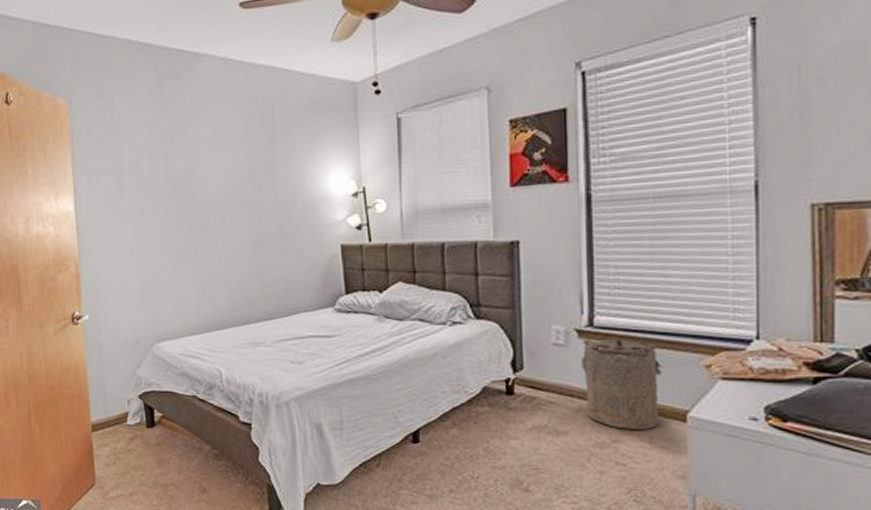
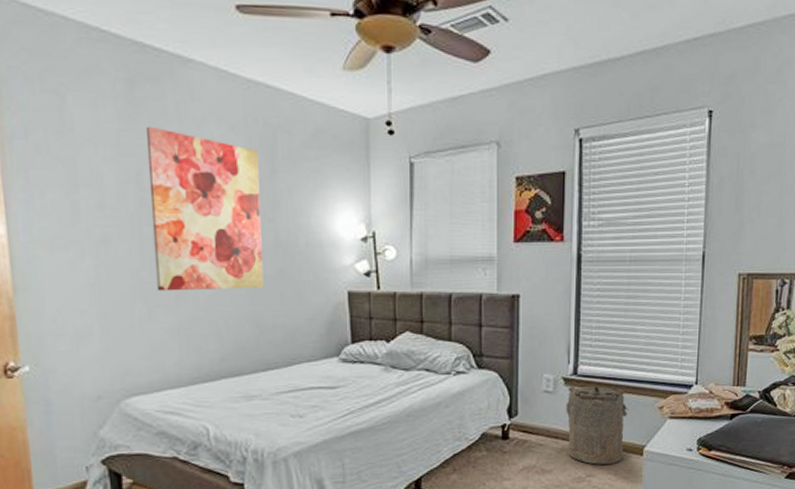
wall art: none [172,113,266,251] -> present [146,126,264,292]

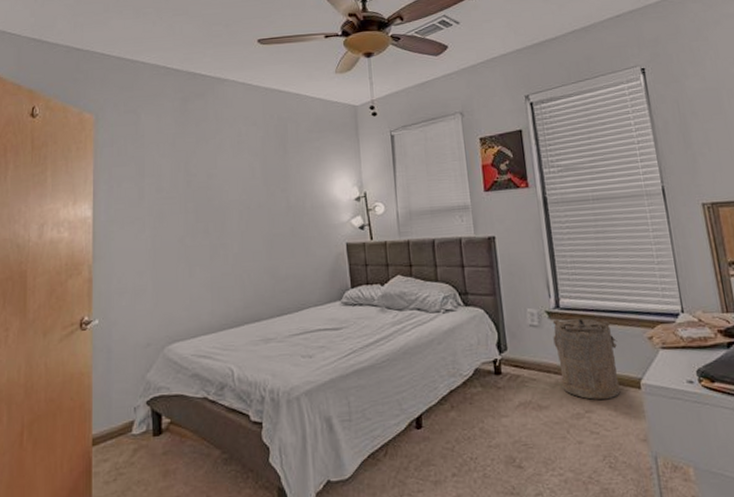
wall art: present [146,126,264,292] -> none [193,128,278,253]

